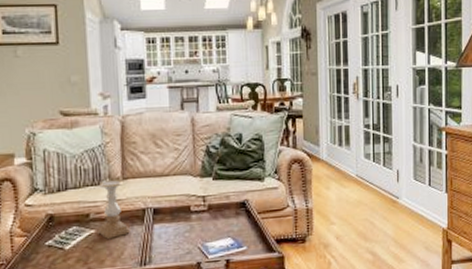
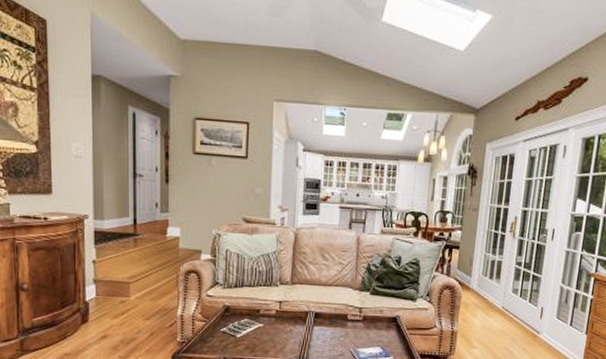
candle holder: present [97,179,130,239] -> none [265,282,293,333]

